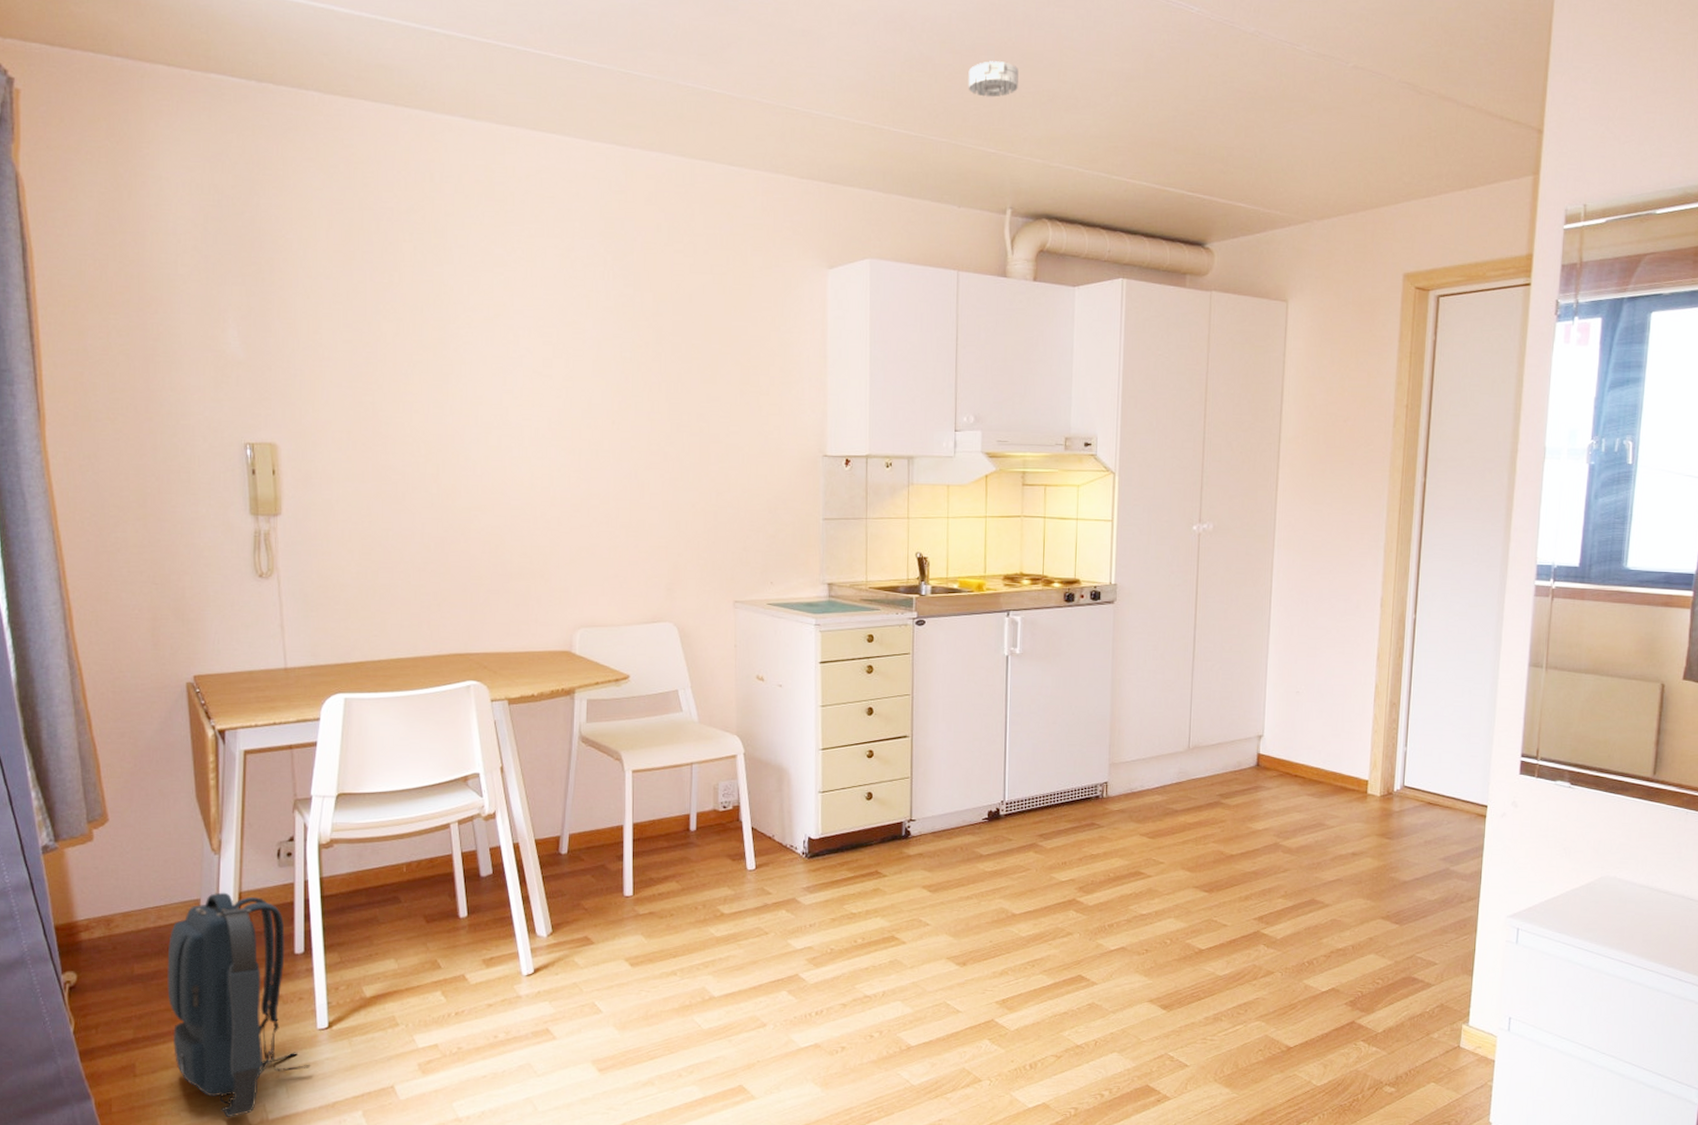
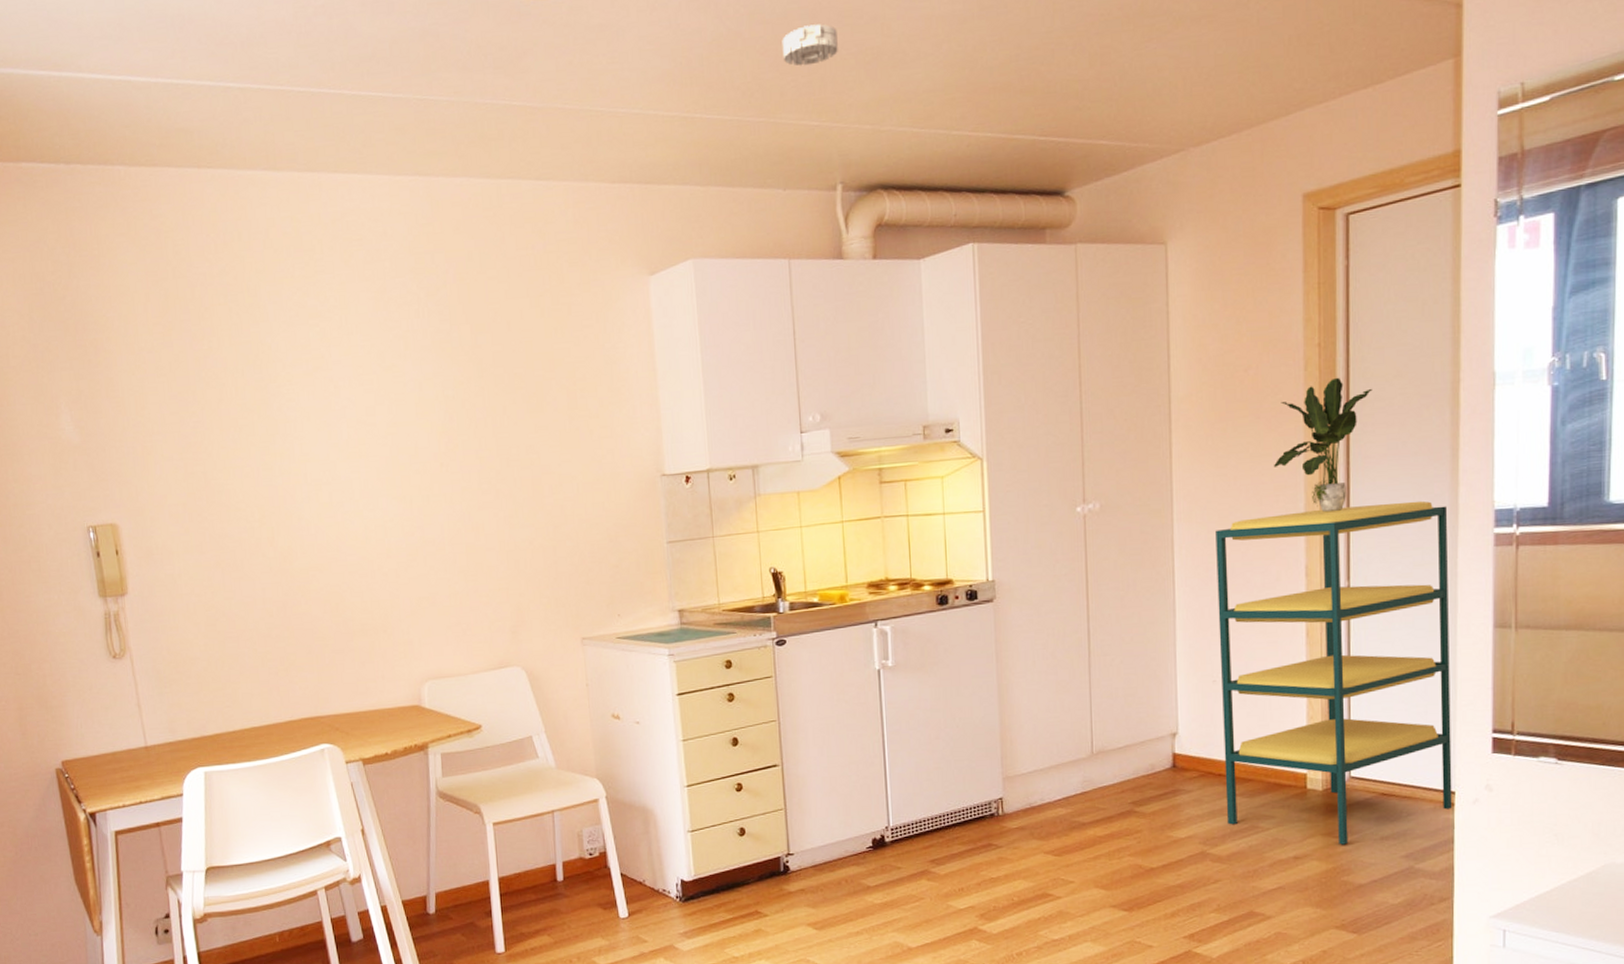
shelving unit: none [1299,549,1500,845] -> present [1215,500,1453,845]
potted plant: none [1362,436,1447,552] -> present [1274,377,1372,512]

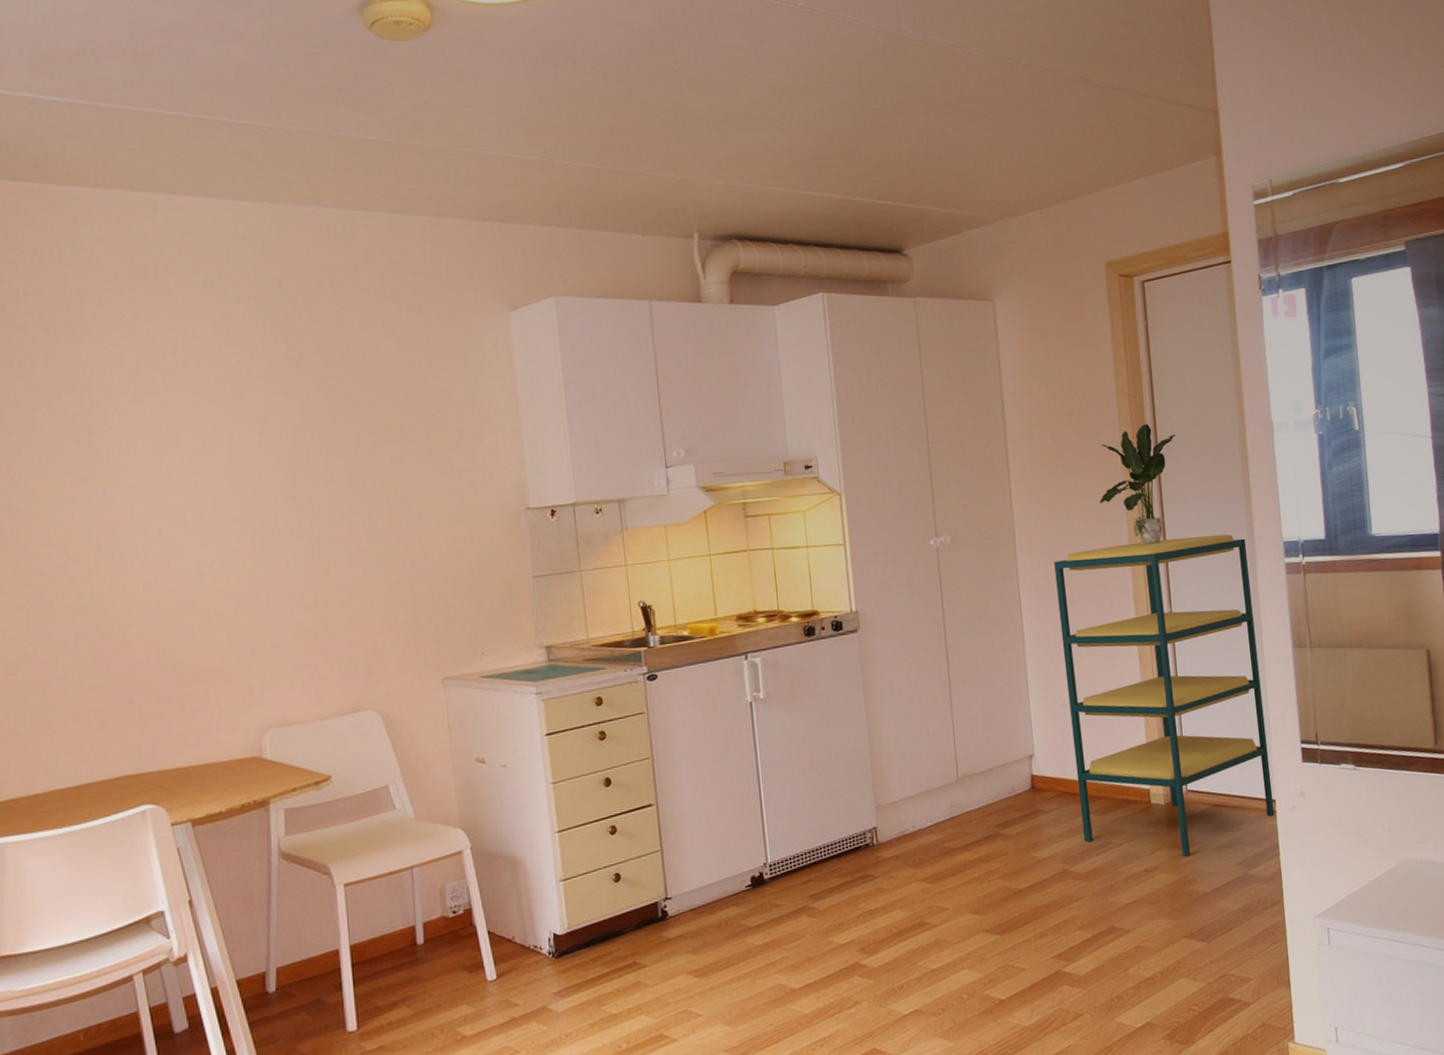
smoke detector: present [782,24,838,66] -> none [637,86,690,123]

